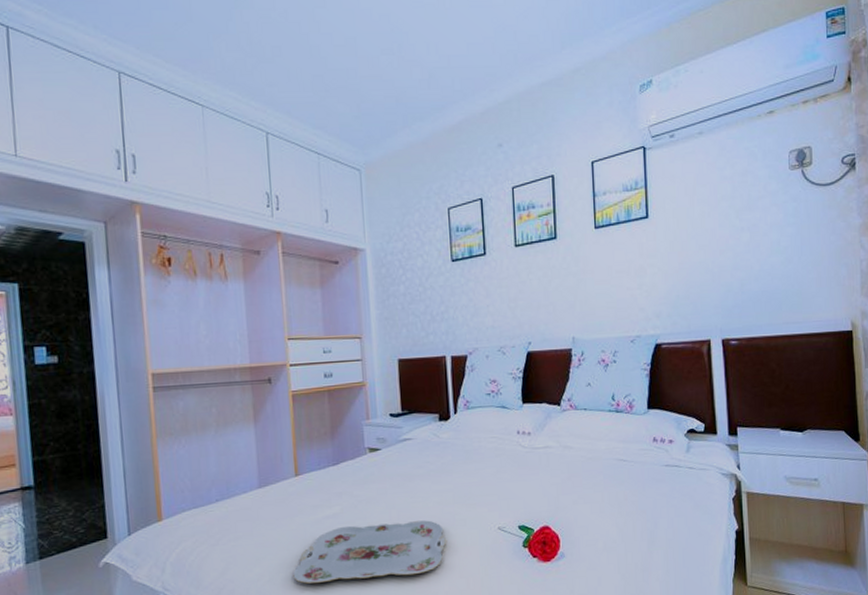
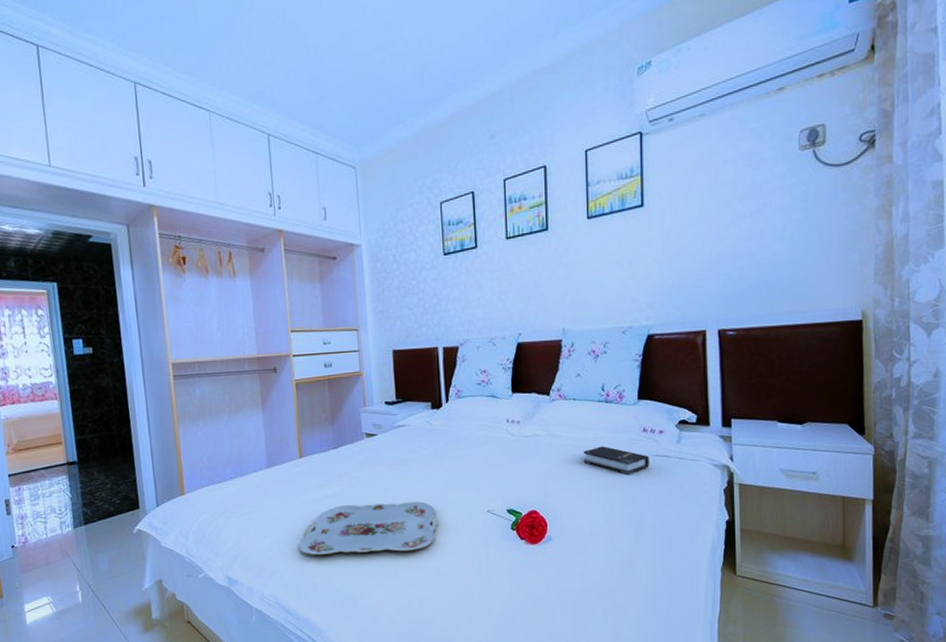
hardback book: none [595,457,660,487] -> present [583,446,649,475]

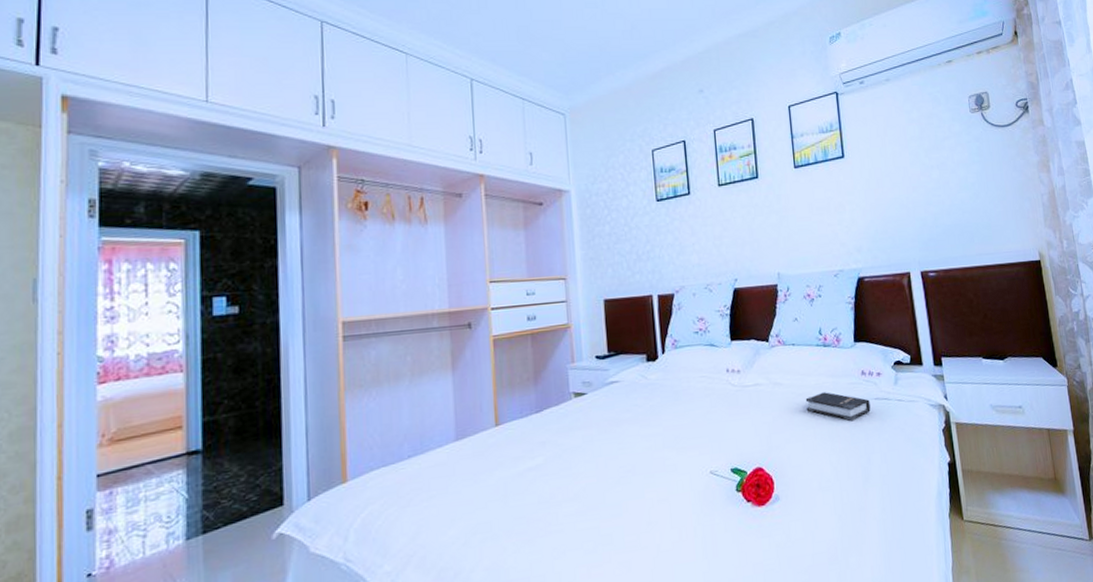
serving tray: present [299,501,439,555] -> none [491,467,658,545]

